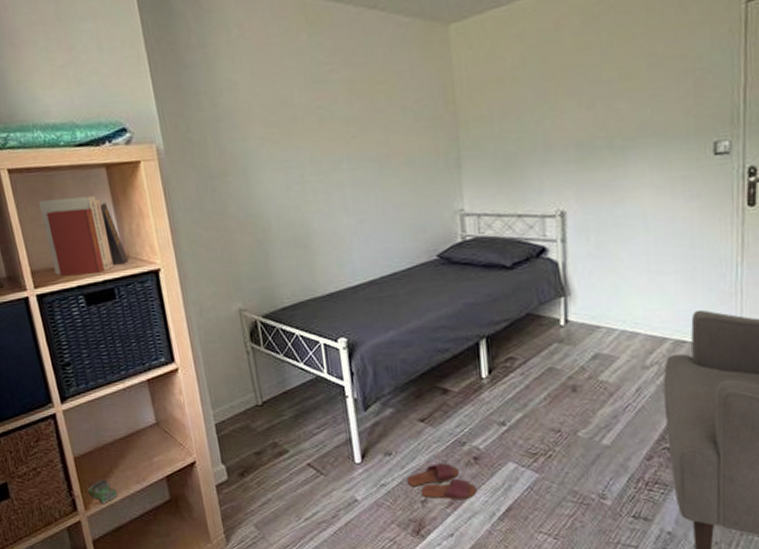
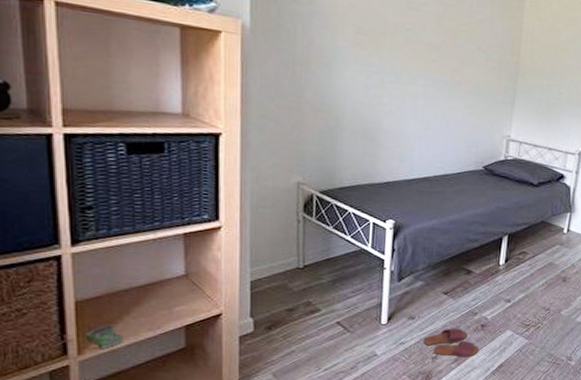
books: present [38,195,128,276] -> none [88,41,187,125]

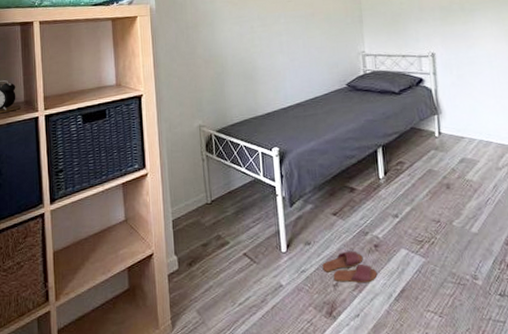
toy car: present [85,325,123,350] -> none [60,271,85,295]

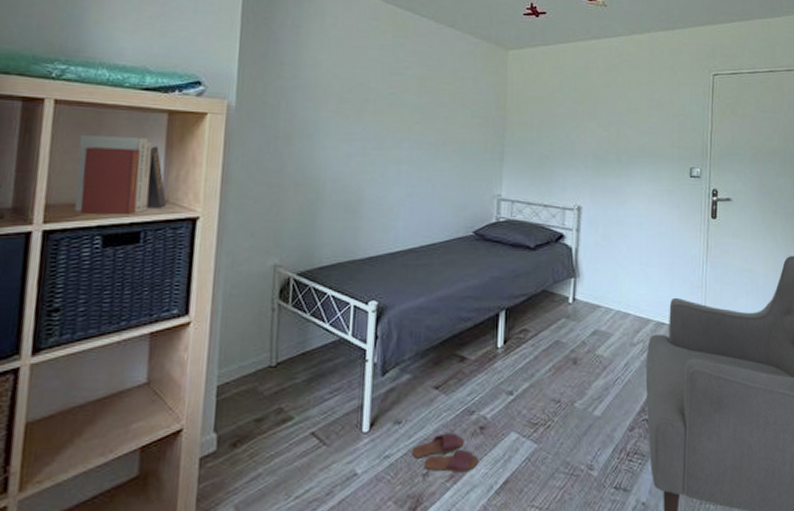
books: none [58,40,119,100] -> present [74,134,166,214]

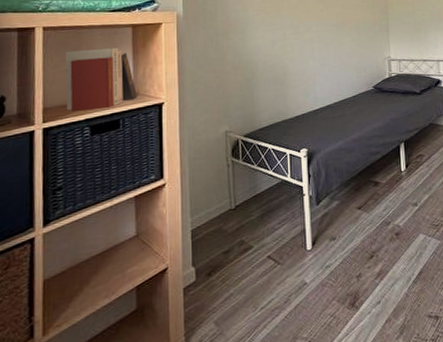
slippers: present [412,433,479,472] -> none [346,241,398,273]

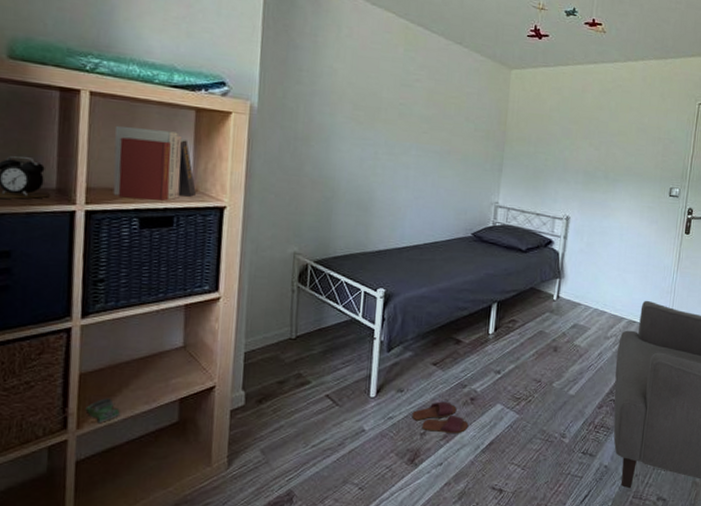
toy car: none [50,298,82,327] -> present [85,398,120,424]
slippers: none [346,241,398,273] -> present [412,401,469,433]

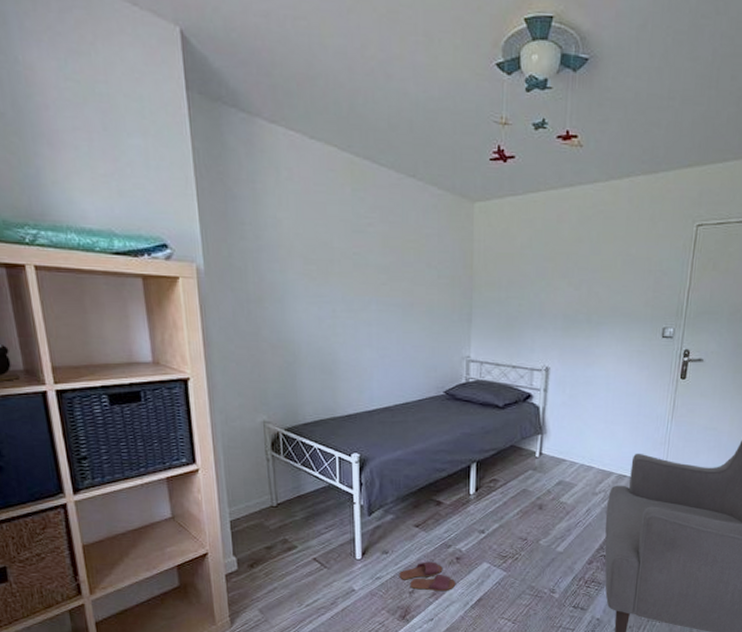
toy car: present [85,398,120,424] -> none [94,566,125,590]
books: present [112,125,196,201] -> none [66,300,157,376]

